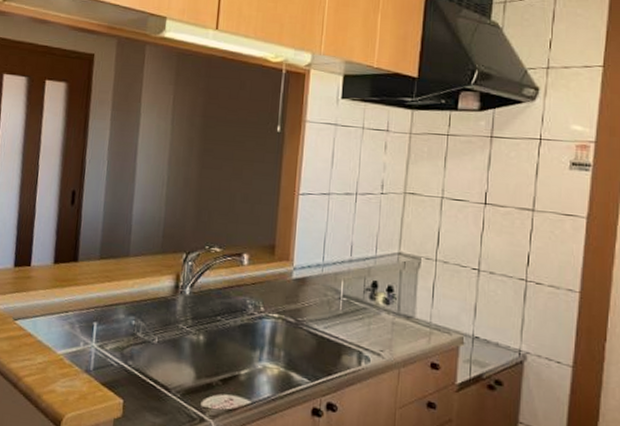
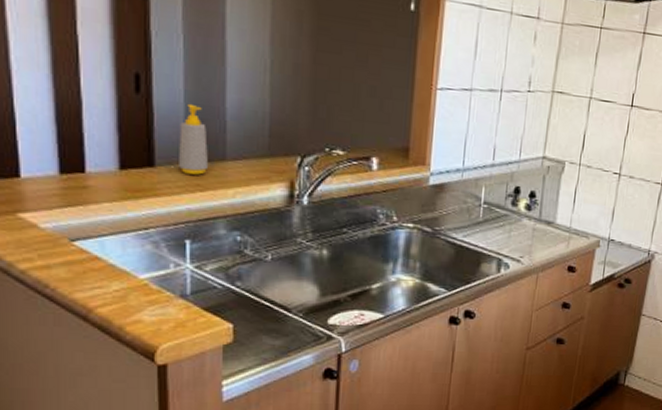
soap bottle: none [95,212,118,268] -> present [179,103,209,175]

